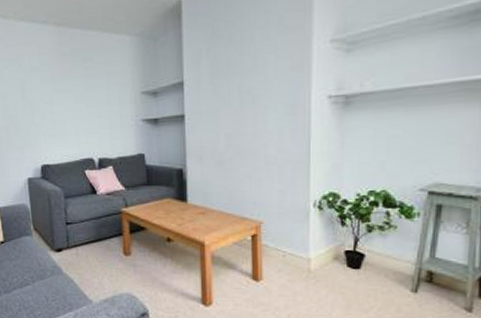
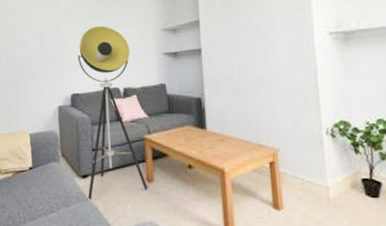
floor lamp: none [46,88,125,274] -> present [77,25,148,201]

